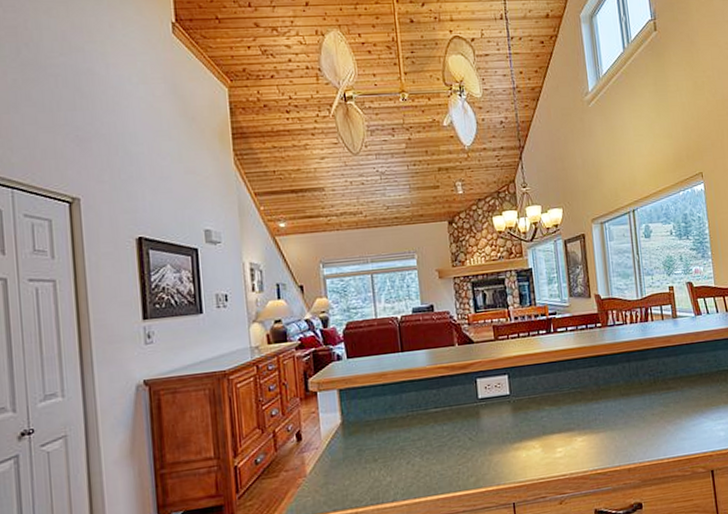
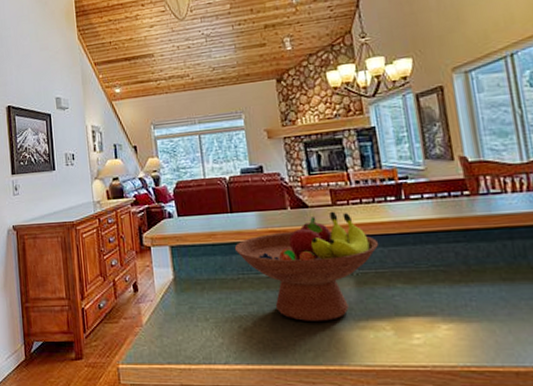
fruit bowl: none [404,345,532,450] -> present [234,211,379,321]

